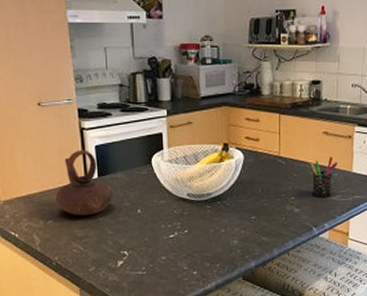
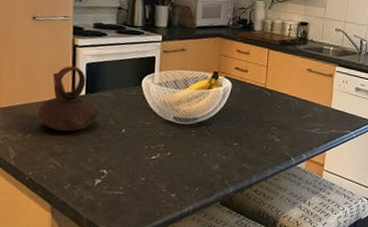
pen holder: present [310,156,338,197] -> none [293,92,319,129]

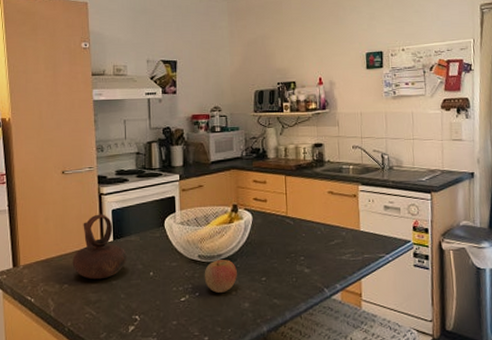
apple: none [177,123,211,154] -> present [204,259,237,293]

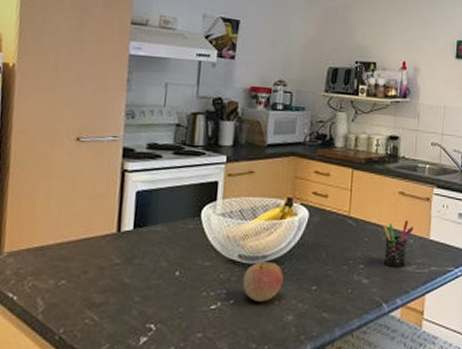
teapot: present [72,214,127,280] -> none [75,195,149,277]
pen holder: none [317,215,345,257] -> present [383,220,414,267]

